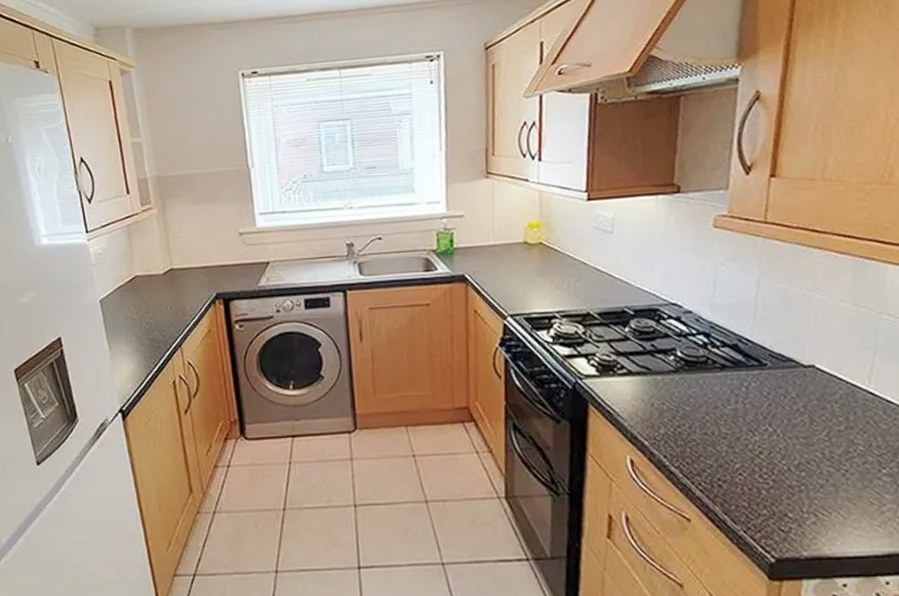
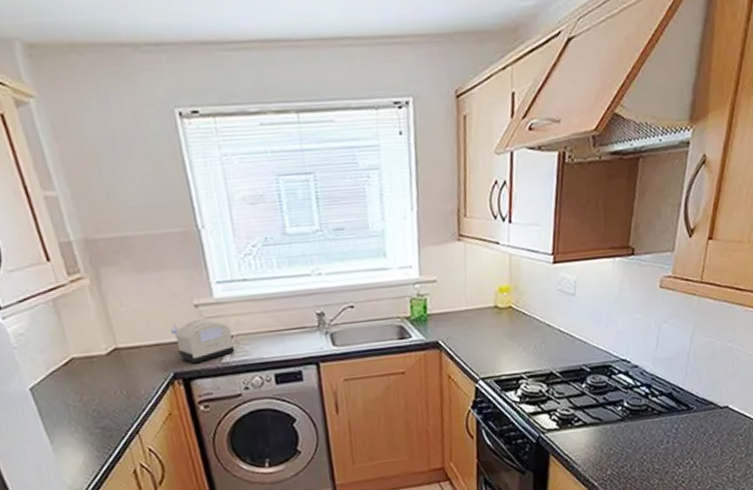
toaster: none [217,245,271,286] -> present [170,319,235,364]

